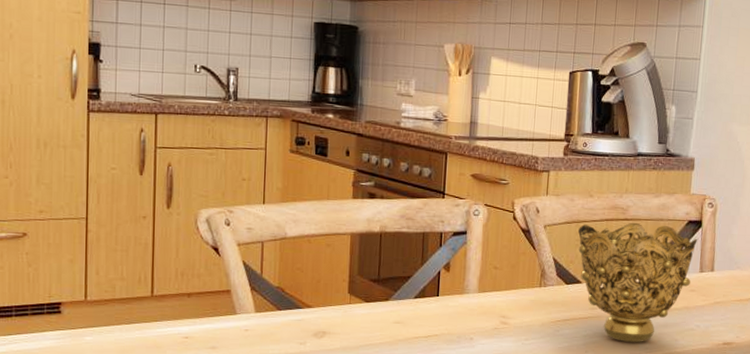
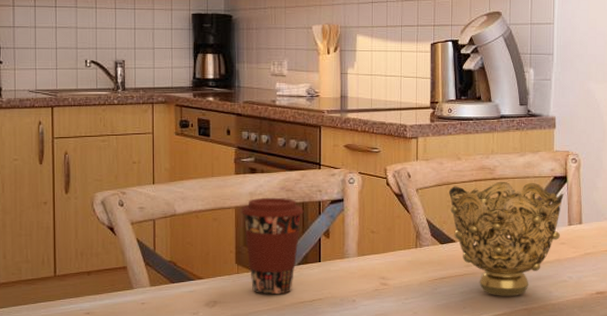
coffee cup: none [356,225,424,328] -> present [241,197,304,295]

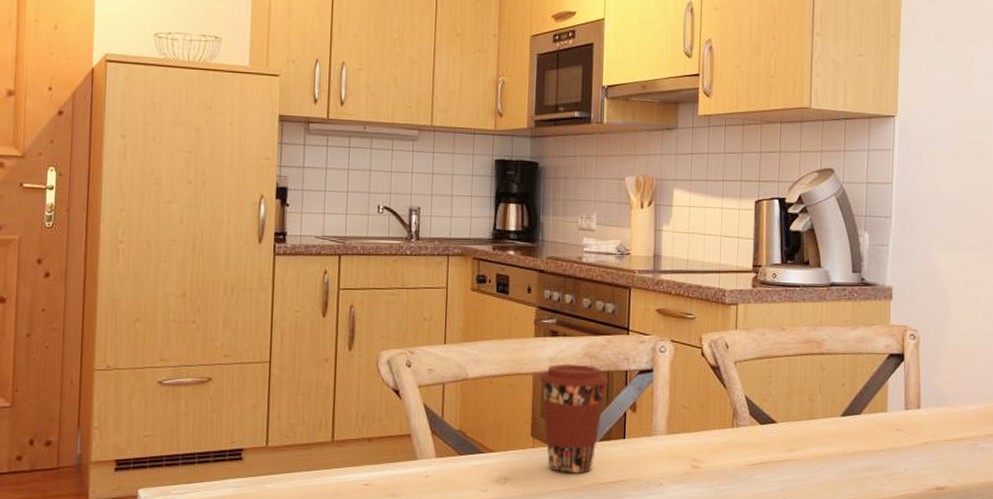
decorative bowl: present [448,181,564,297] -> none [770,356,900,488]

